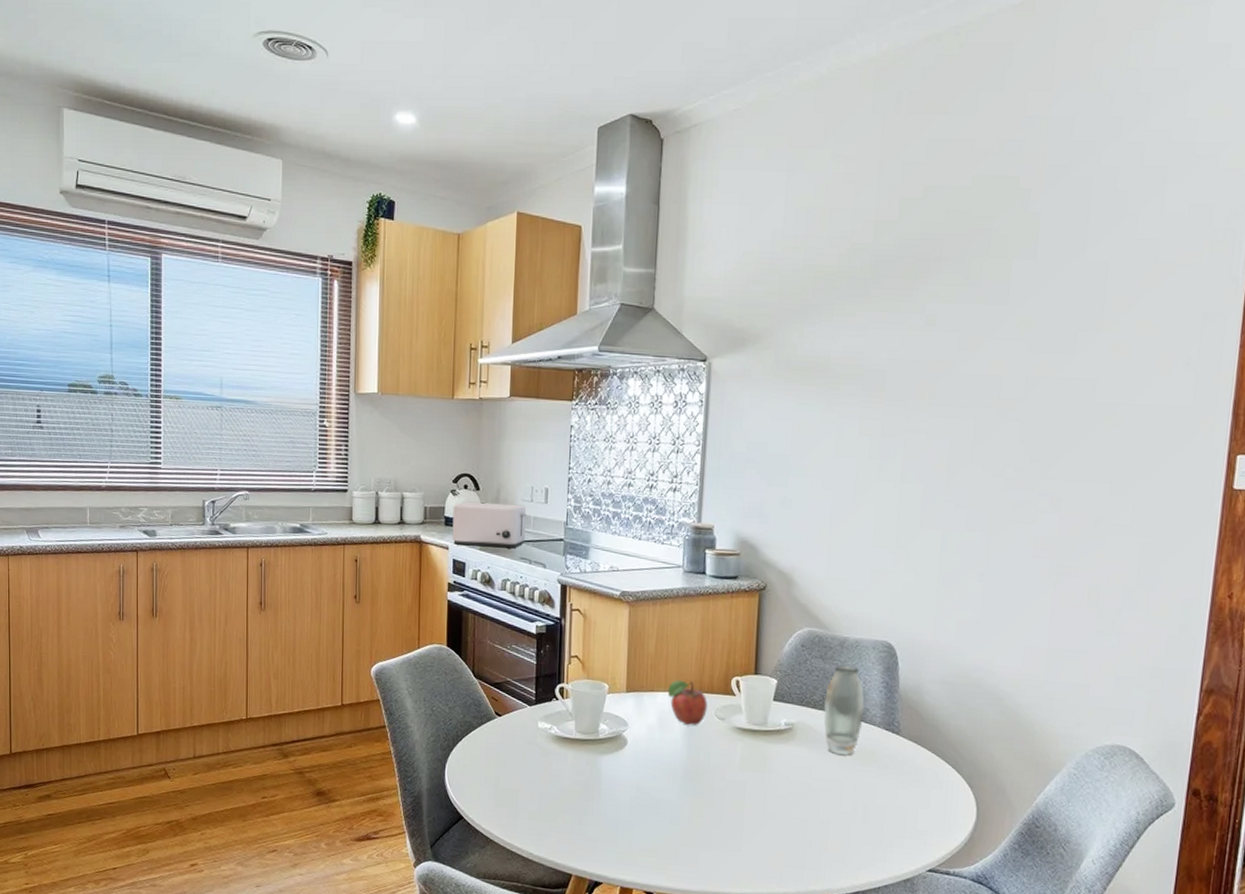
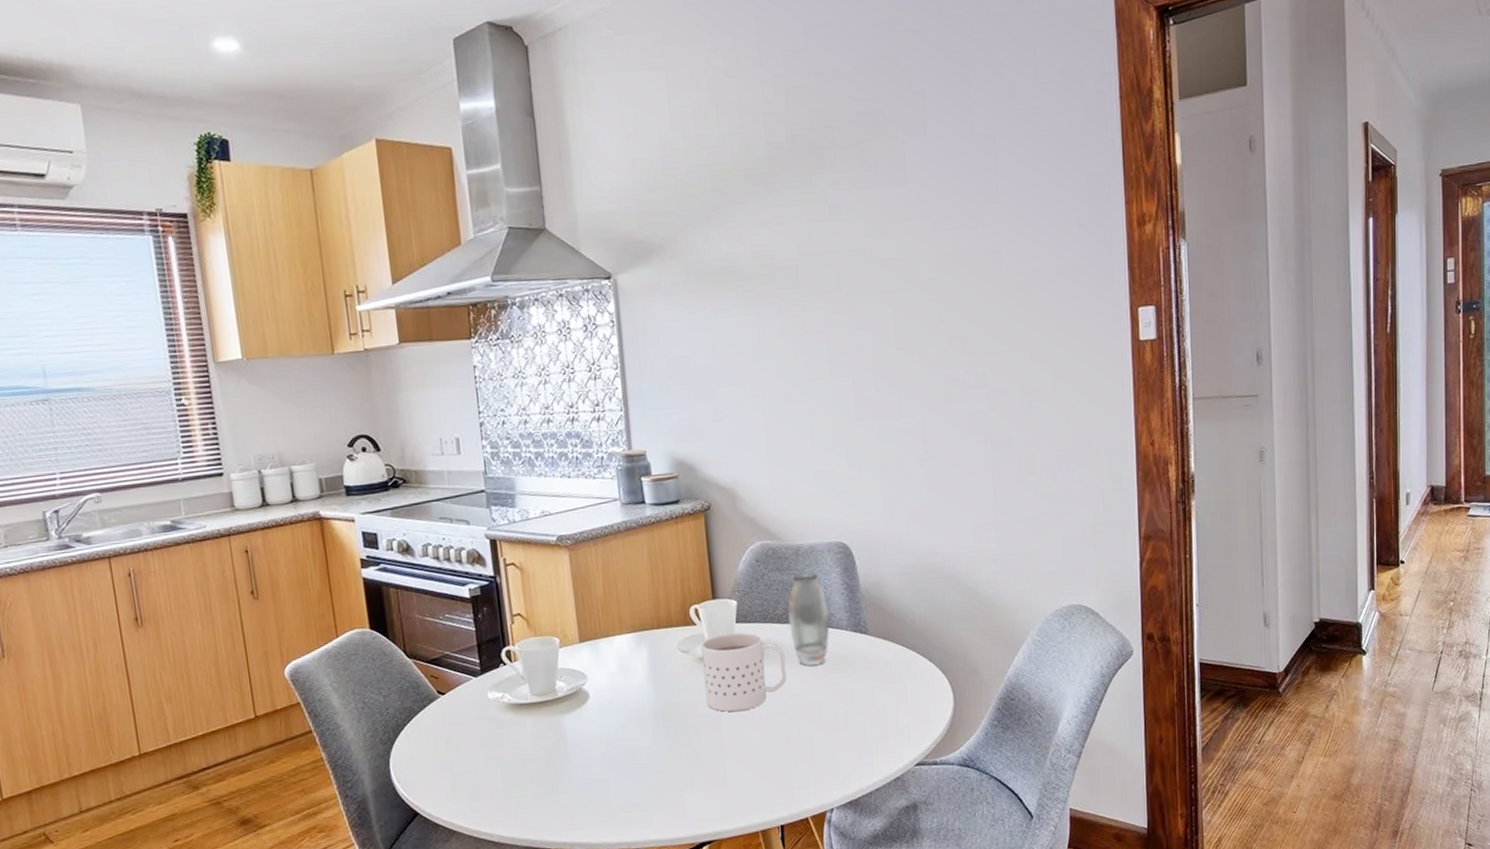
toaster: present [452,501,527,549] -> none [353,460,442,515]
fruit: present [667,680,708,725] -> none [623,618,669,665]
mug: none [734,708,815,785] -> present [701,632,787,712]

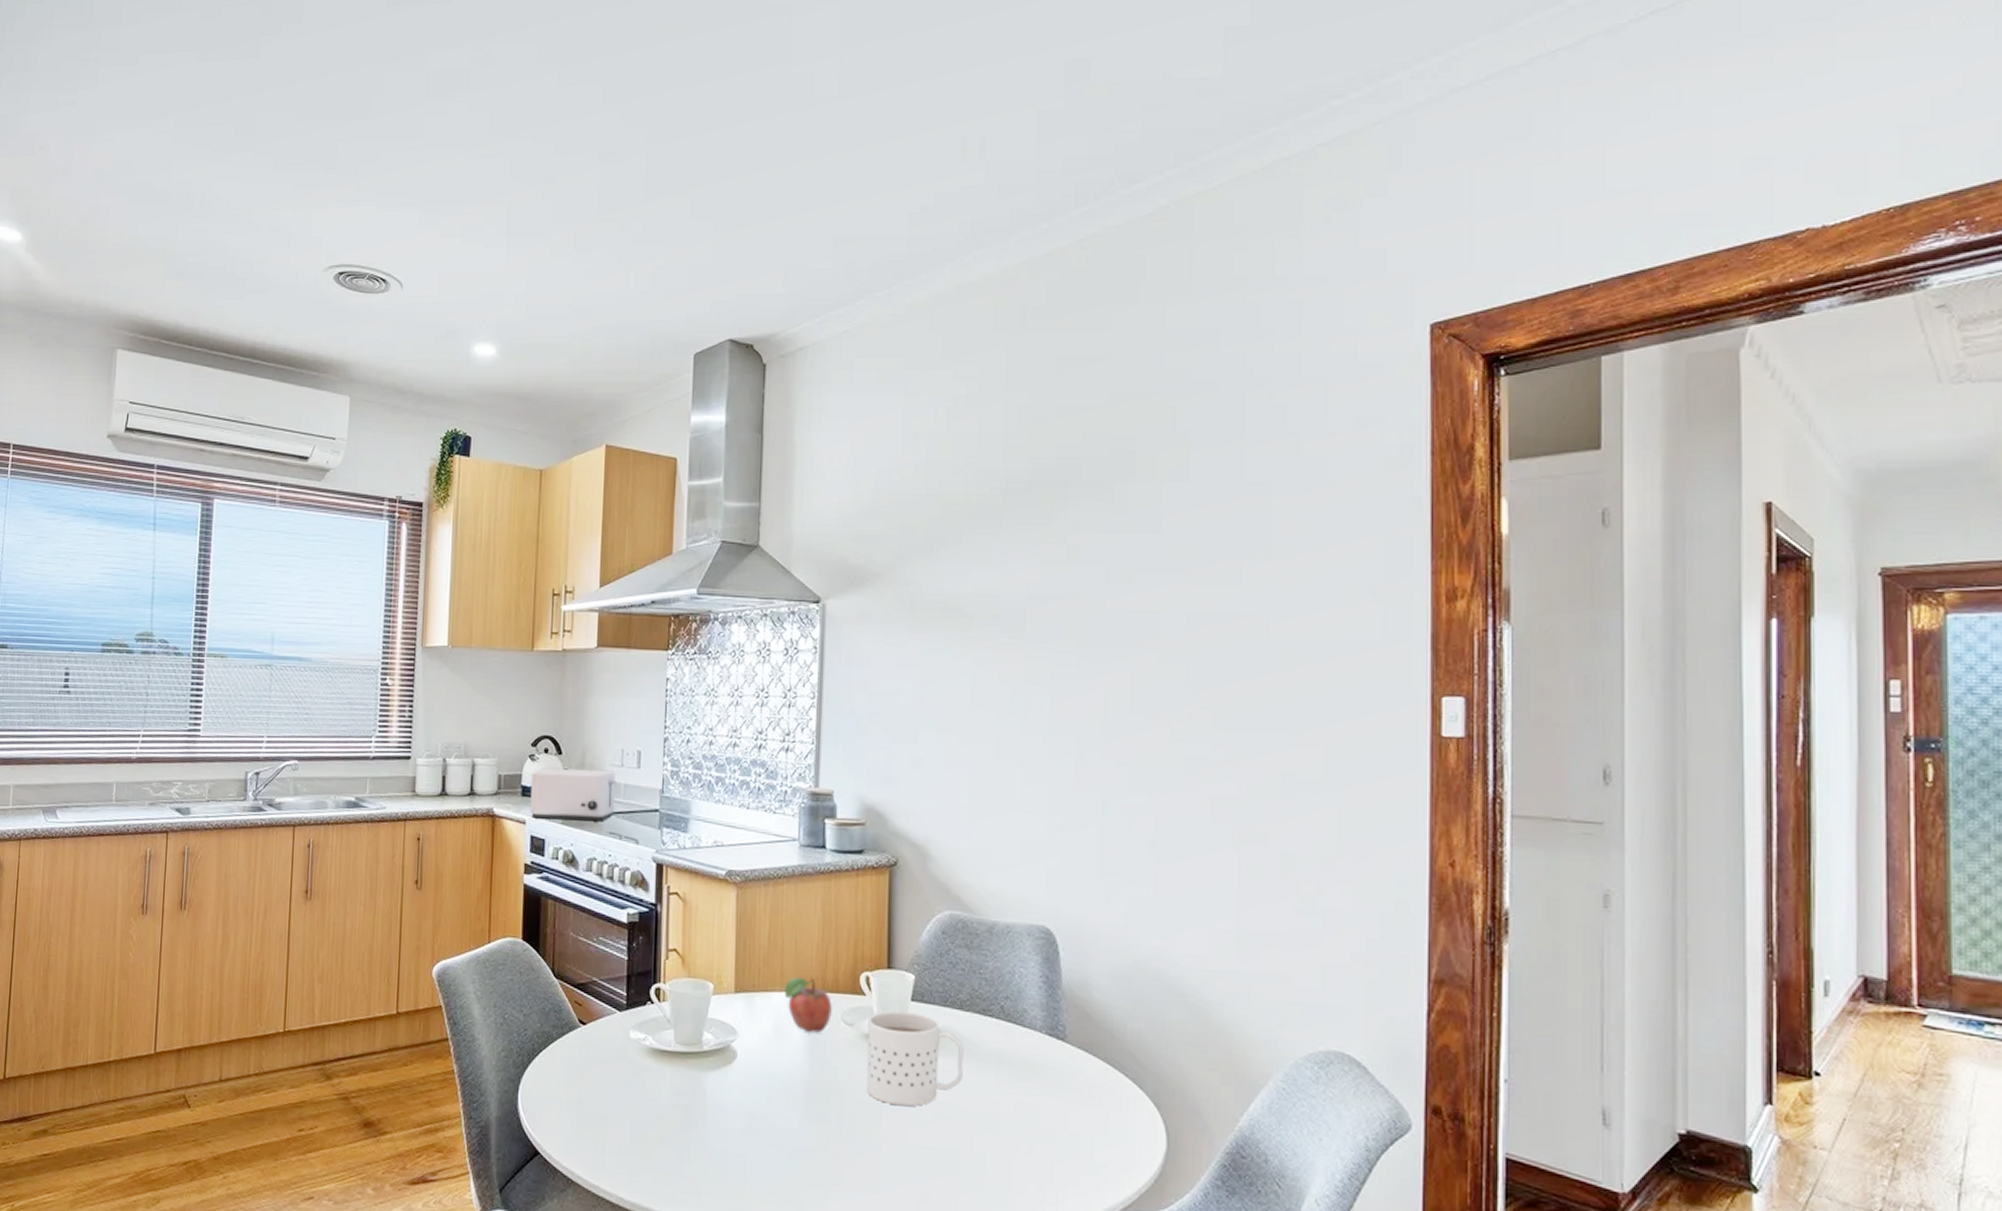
toaster: none [353,460,442,515] -> present [530,767,616,822]
fruit: none [623,618,669,665] -> present [784,976,832,1033]
vase: present [788,572,830,666] -> none [973,955,1021,1068]

